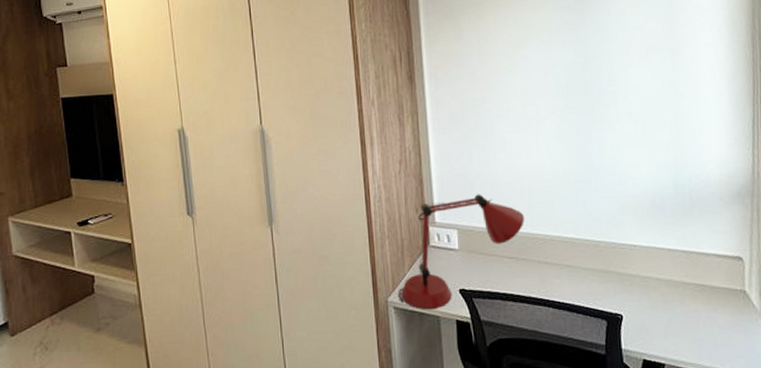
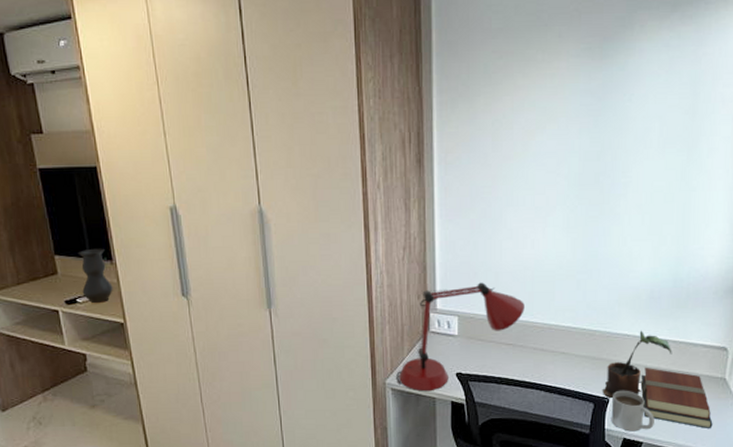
vase: none [92,170,123,225] -> present [77,248,113,304]
potted plant: none [614,240,684,314] -> present [603,330,672,398]
mug: none [626,305,675,352] -> present [611,390,654,432]
books: none [653,279,740,347] -> present [640,367,713,428]

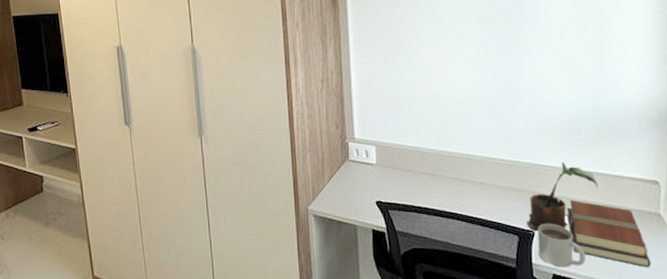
vase: present [77,248,113,304] -> none [40,82,68,131]
desk lamp: present [396,282,525,391] -> none [318,113,441,218]

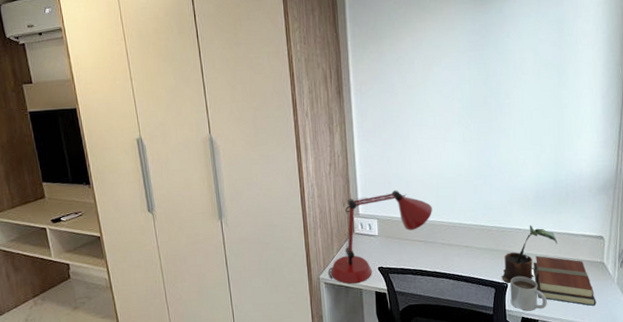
desk lamp: none [318,113,441,218] -> present [328,190,432,284]

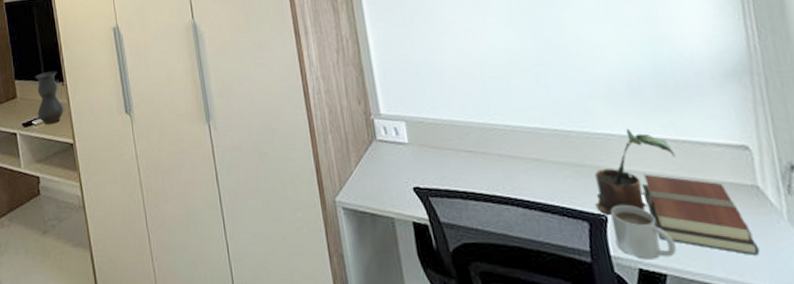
vase: none [61,175,91,222] -> present [34,70,64,126]
desk lamp: present [328,190,432,284] -> none [346,82,480,210]

